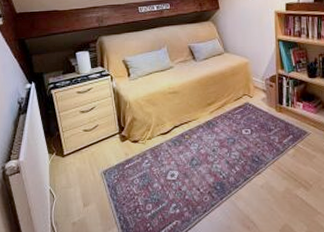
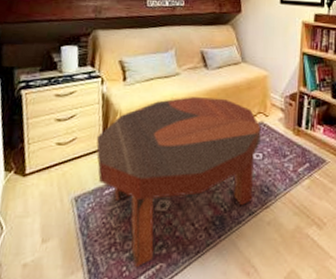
coffee table: none [113,85,248,225] -> present [96,97,261,268]

